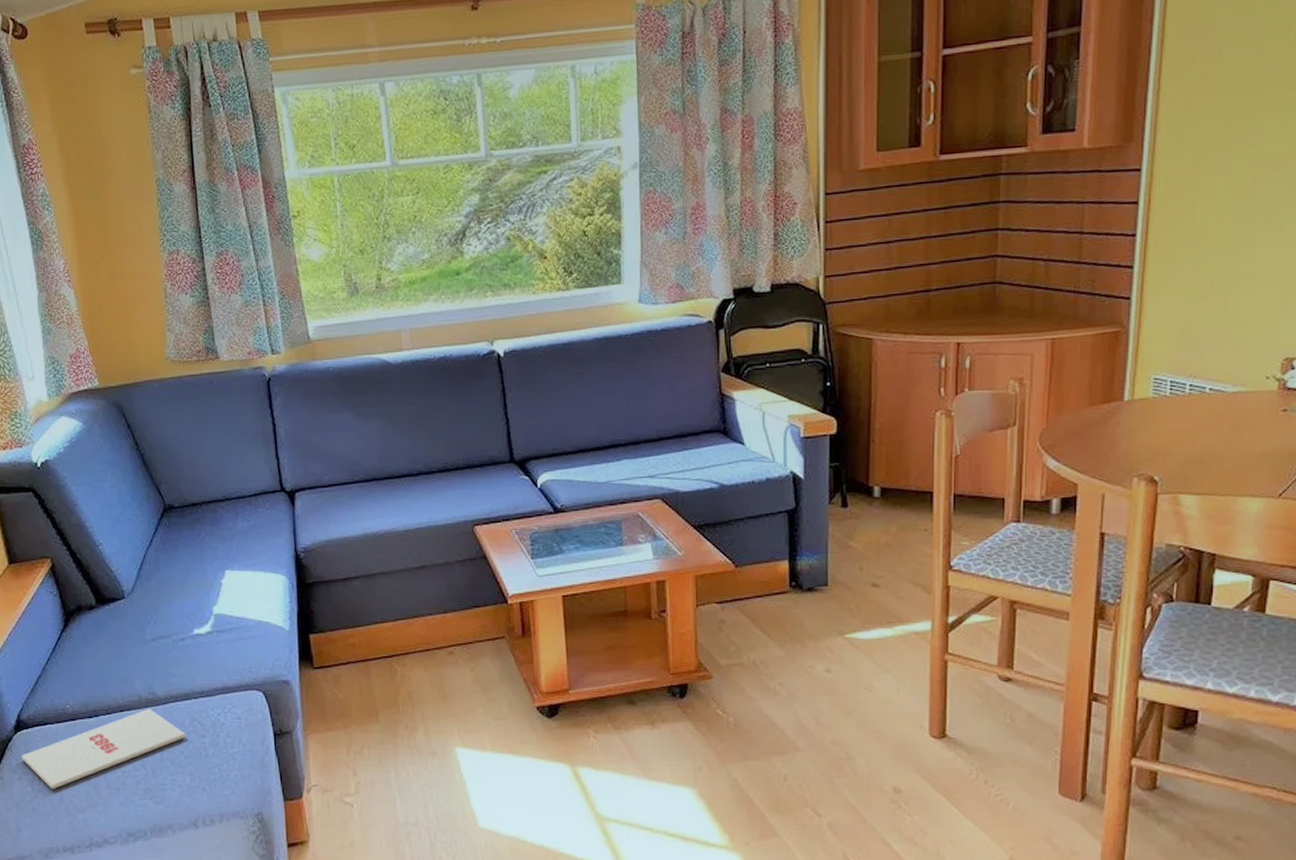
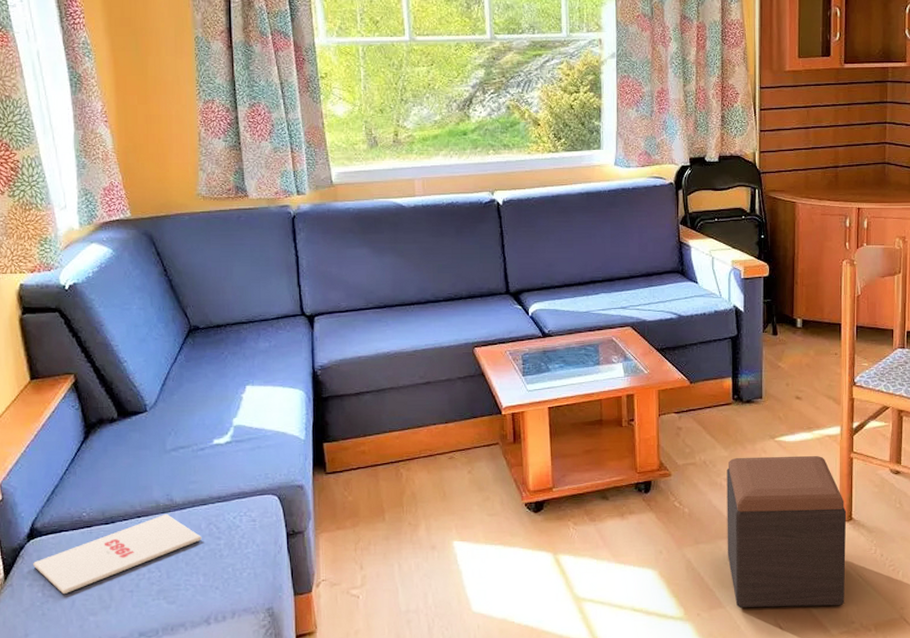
footstool: none [782,656,939,841] -> present [726,455,847,608]

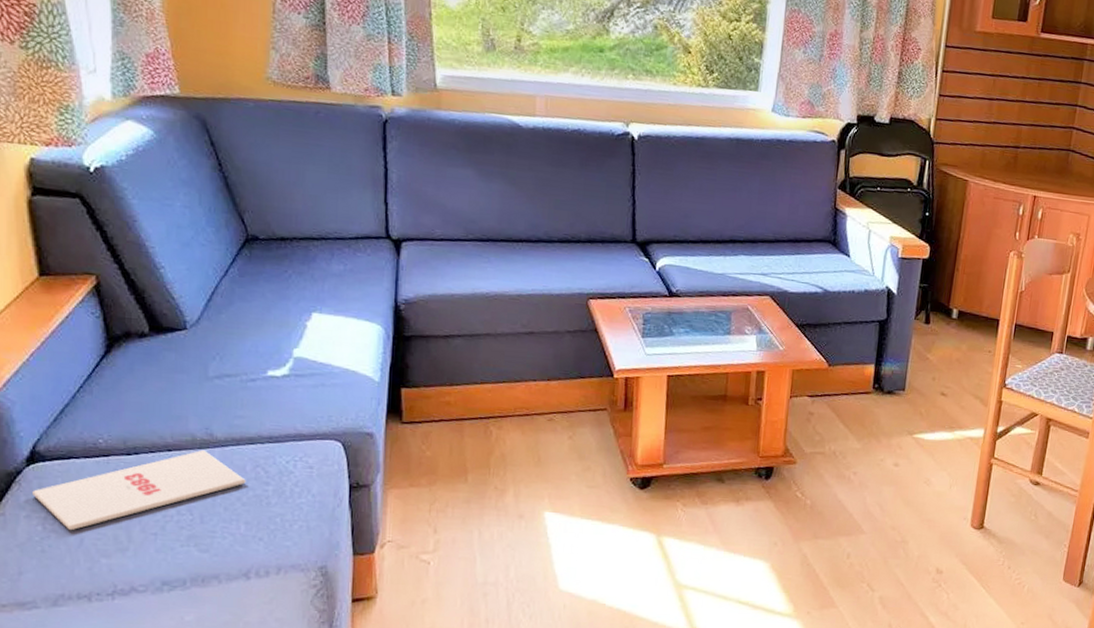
footstool: present [726,455,847,608] -> none [847,451,979,615]

